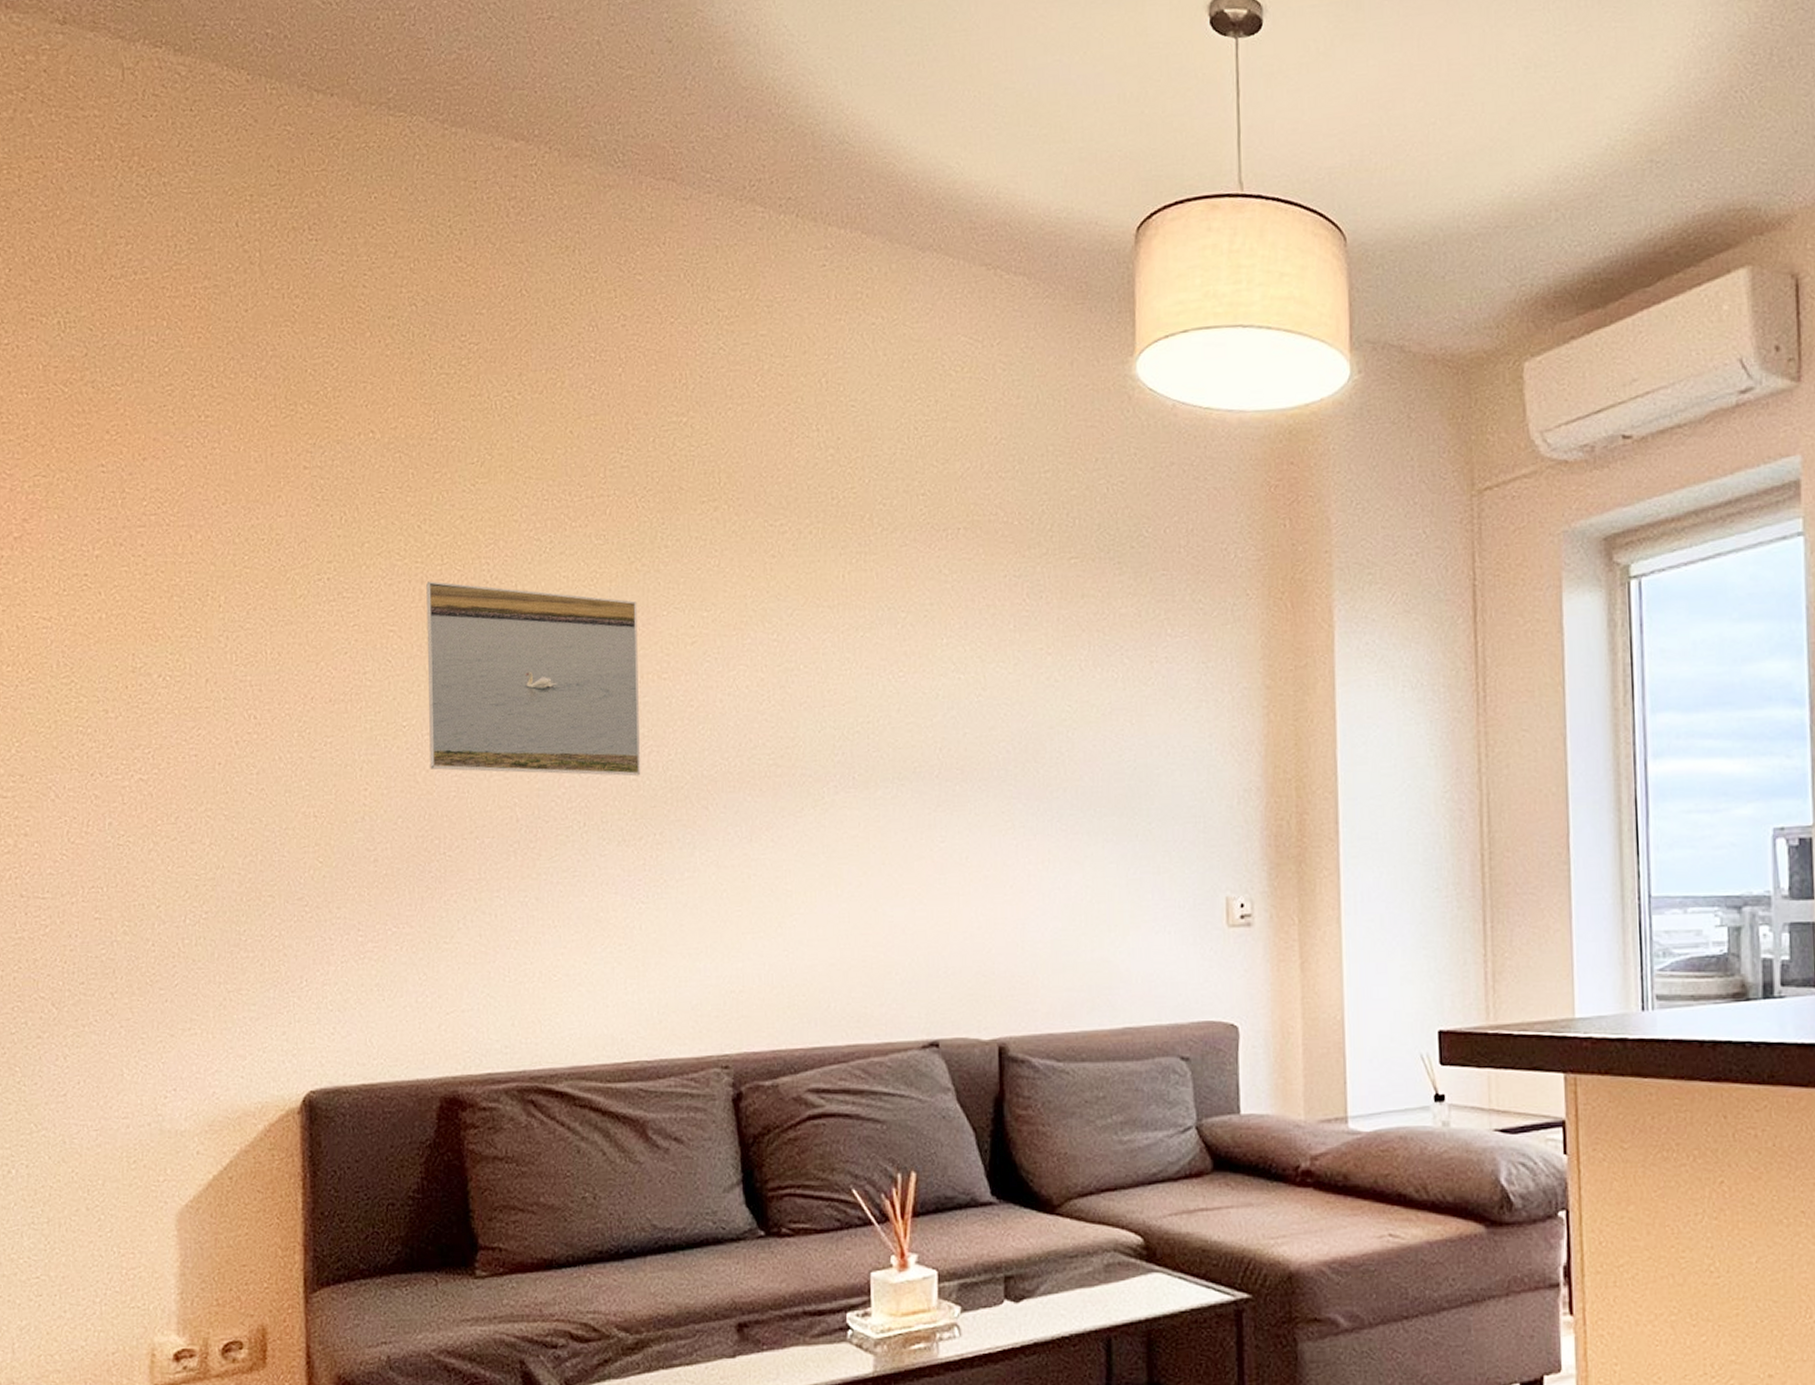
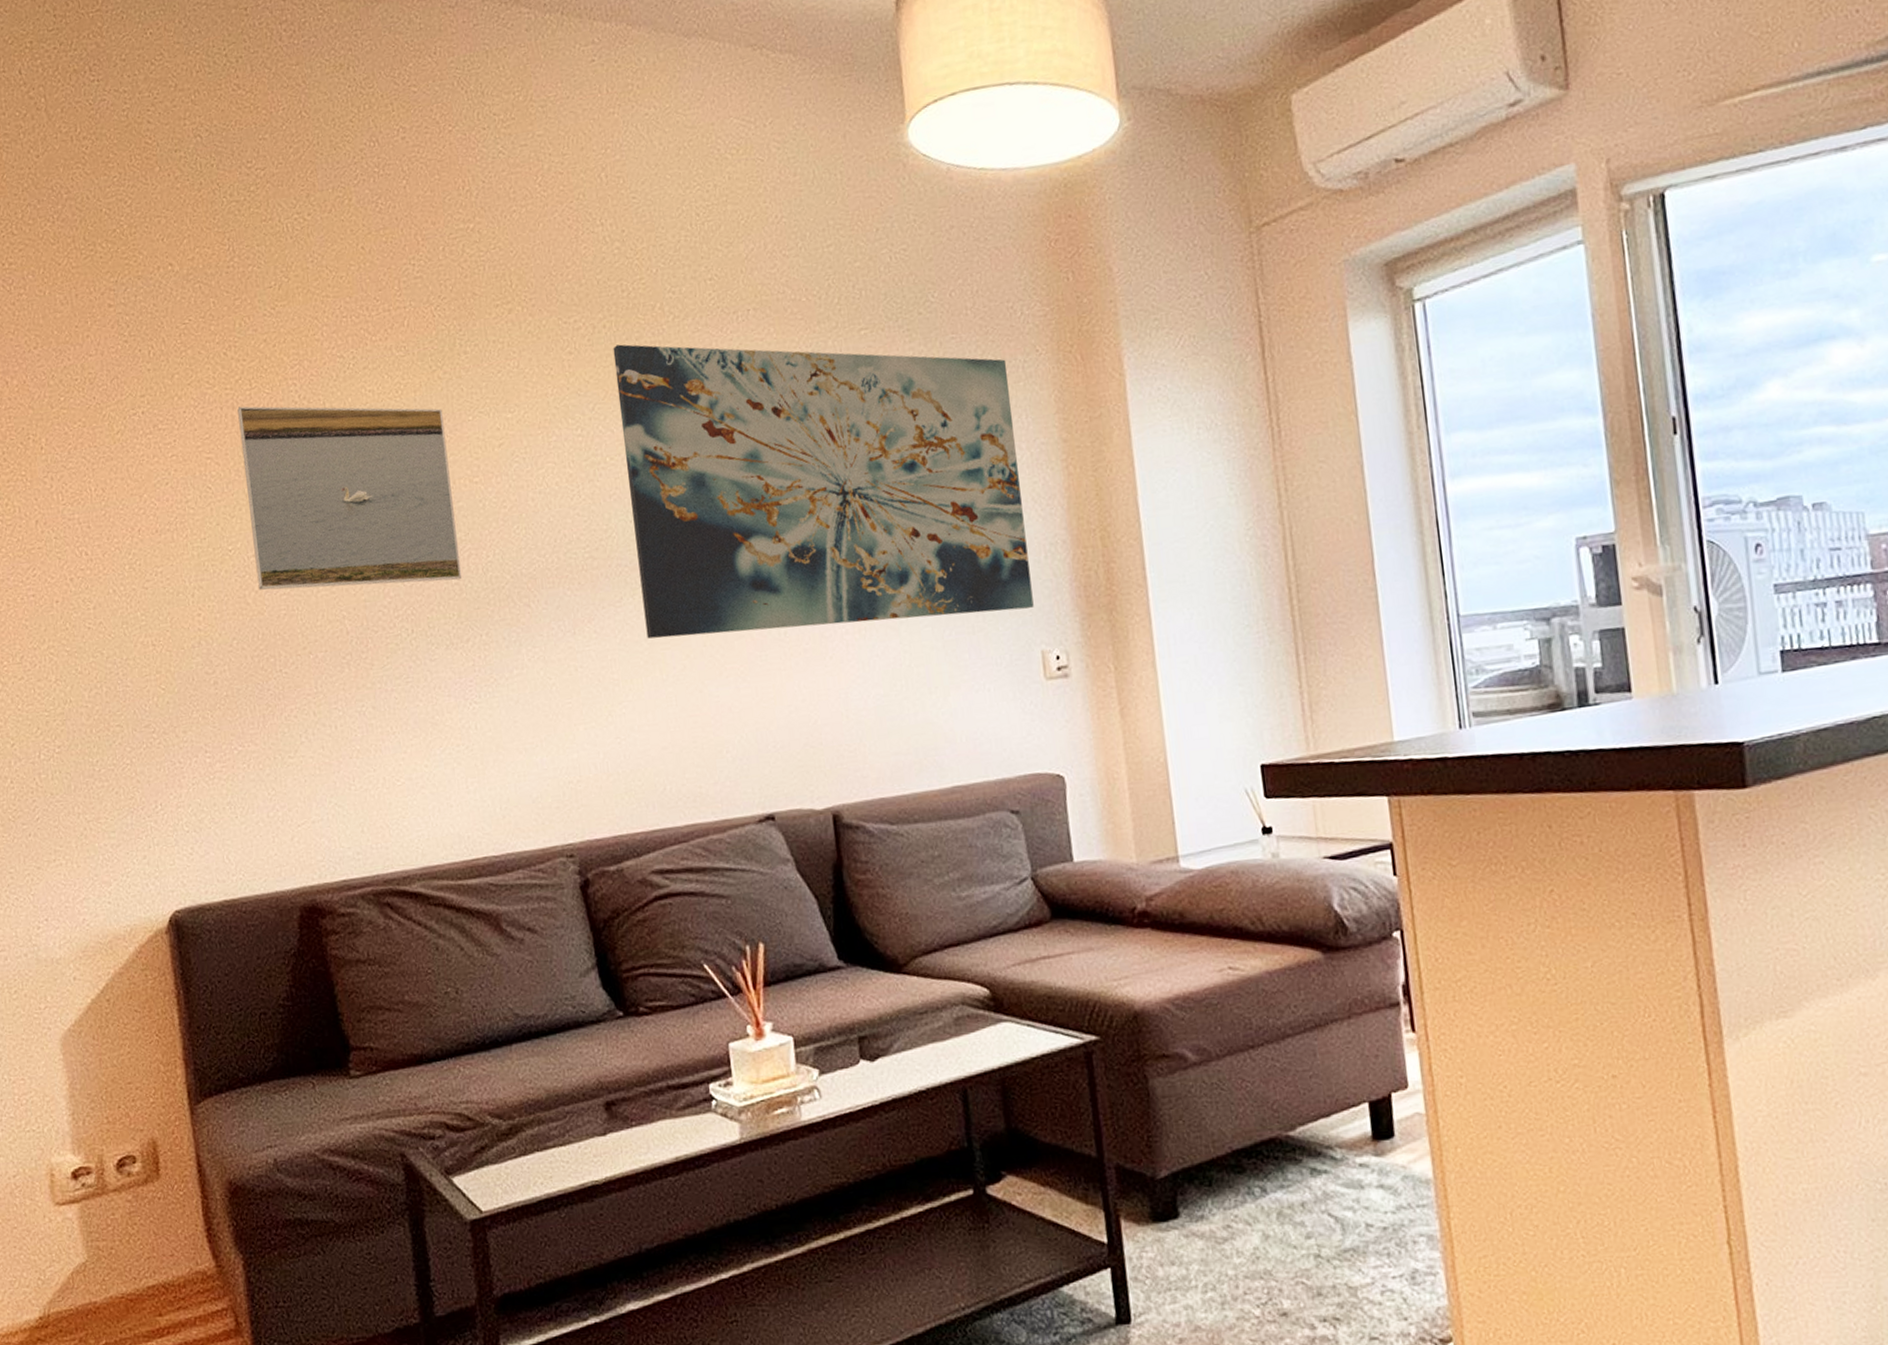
wall art: none [817,552,1222,854] -> present [613,344,1034,639]

